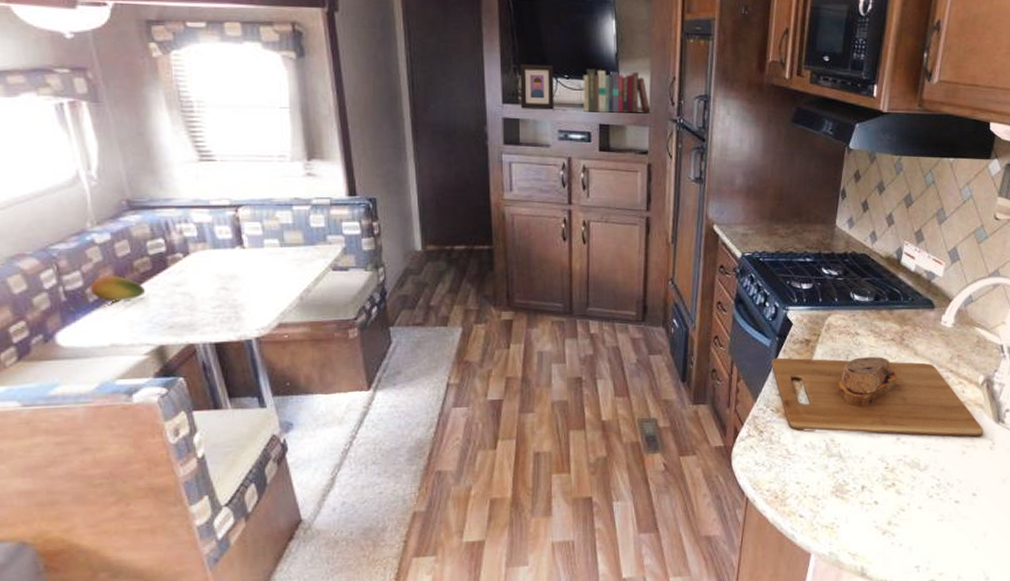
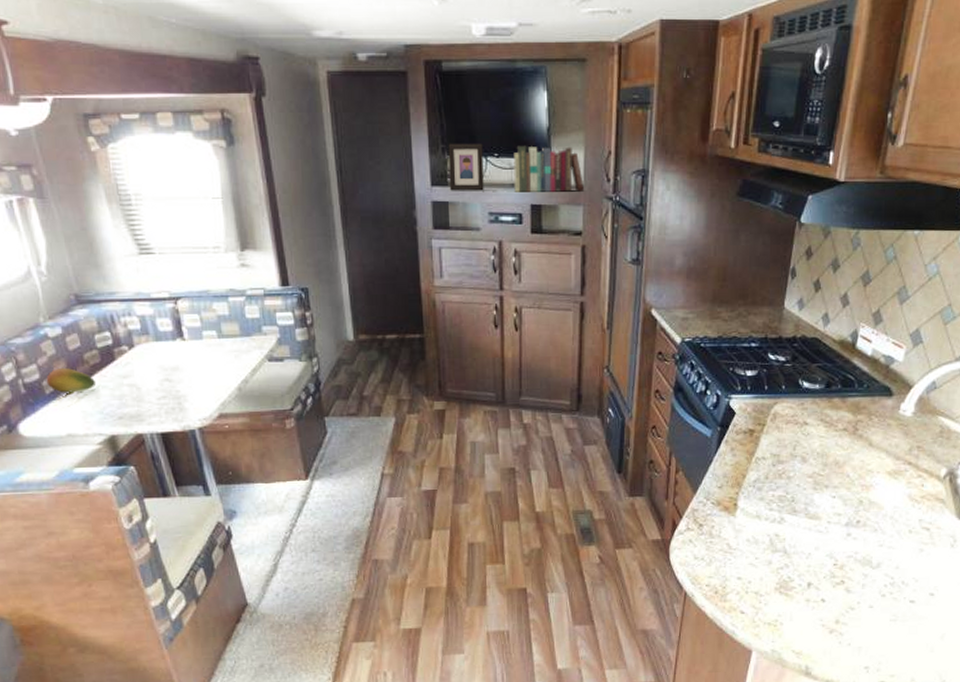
cutting board: present [772,357,984,437] -> none [713,448,945,534]

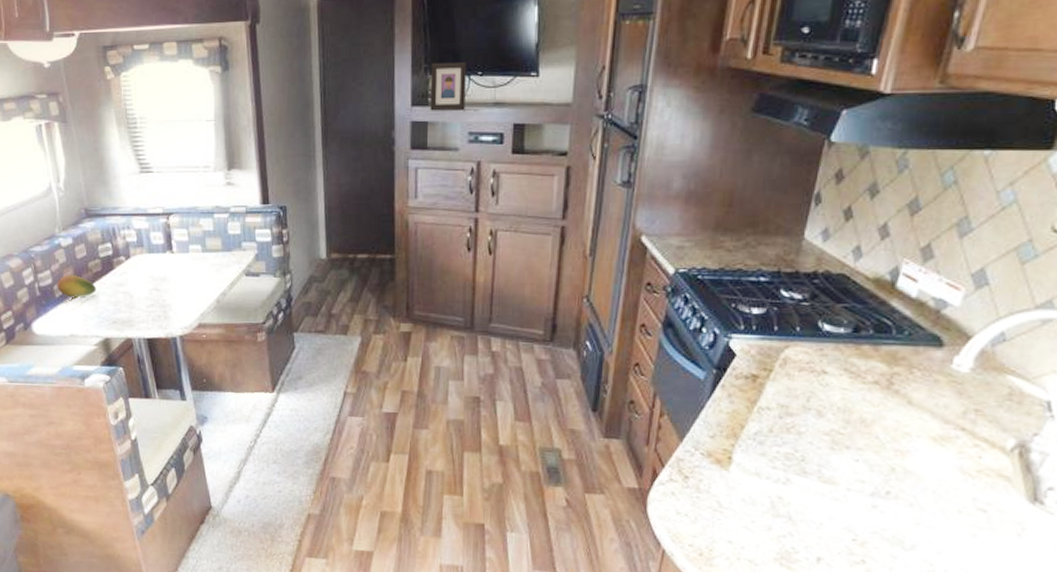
books: present [513,145,585,192] -> none [497,62,574,111]

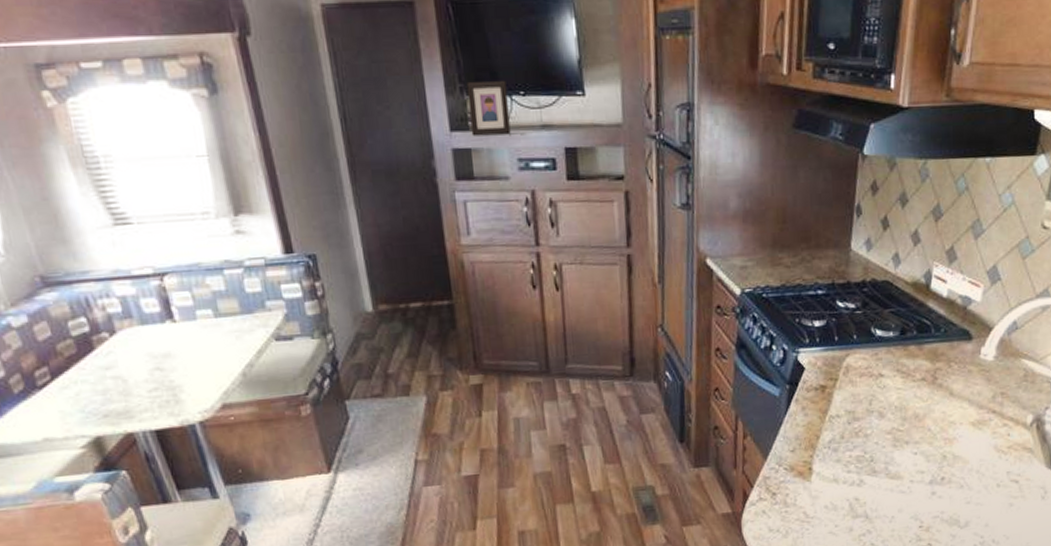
fruit: present [57,275,96,298] -> none [13,362,73,392]

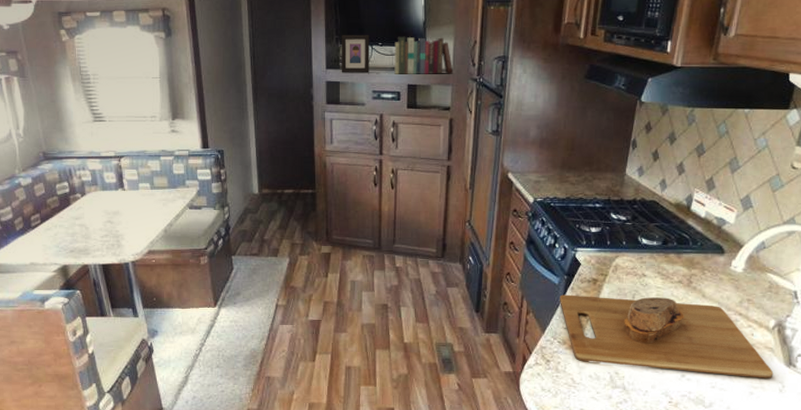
books: none [541,80,624,134] -> present [394,36,454,74]
cutting board: none [782,400,1034,490] -> present [560,294,774,379]

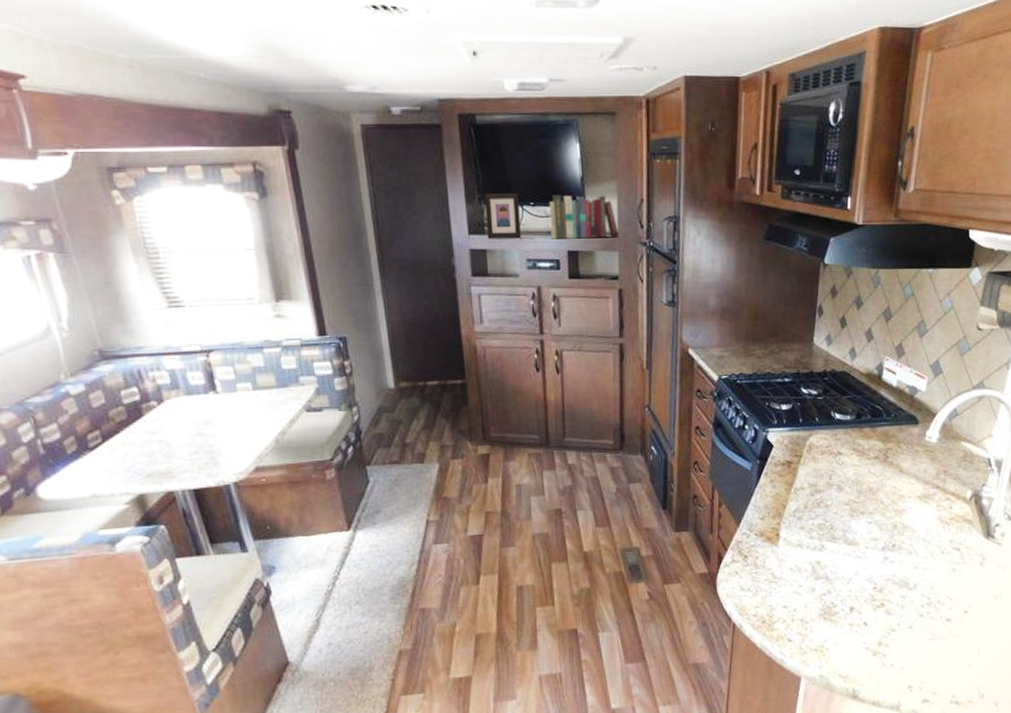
cutting board: present [560,294,774,379] -> none [753,475,974,554]

